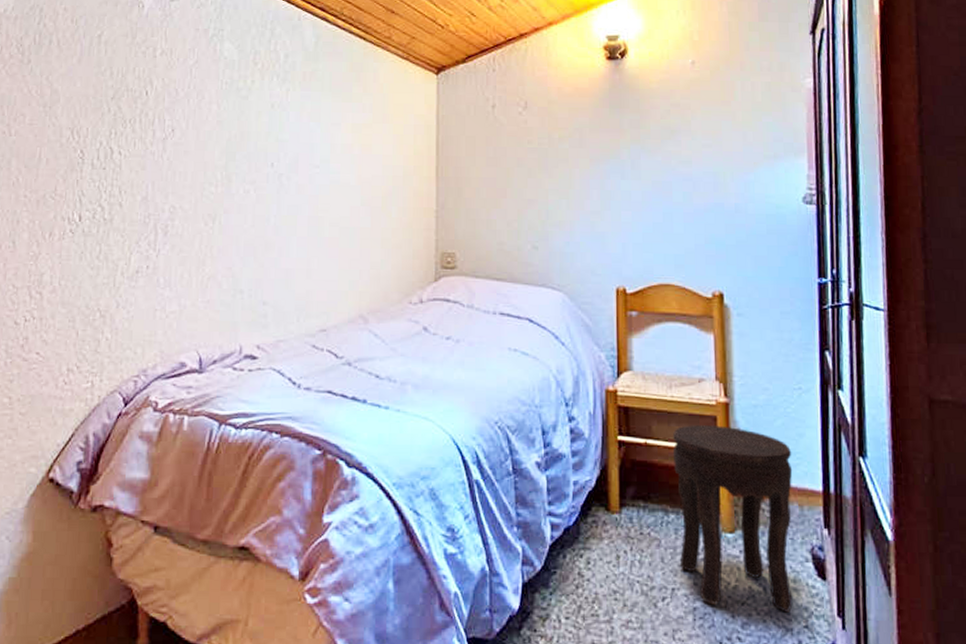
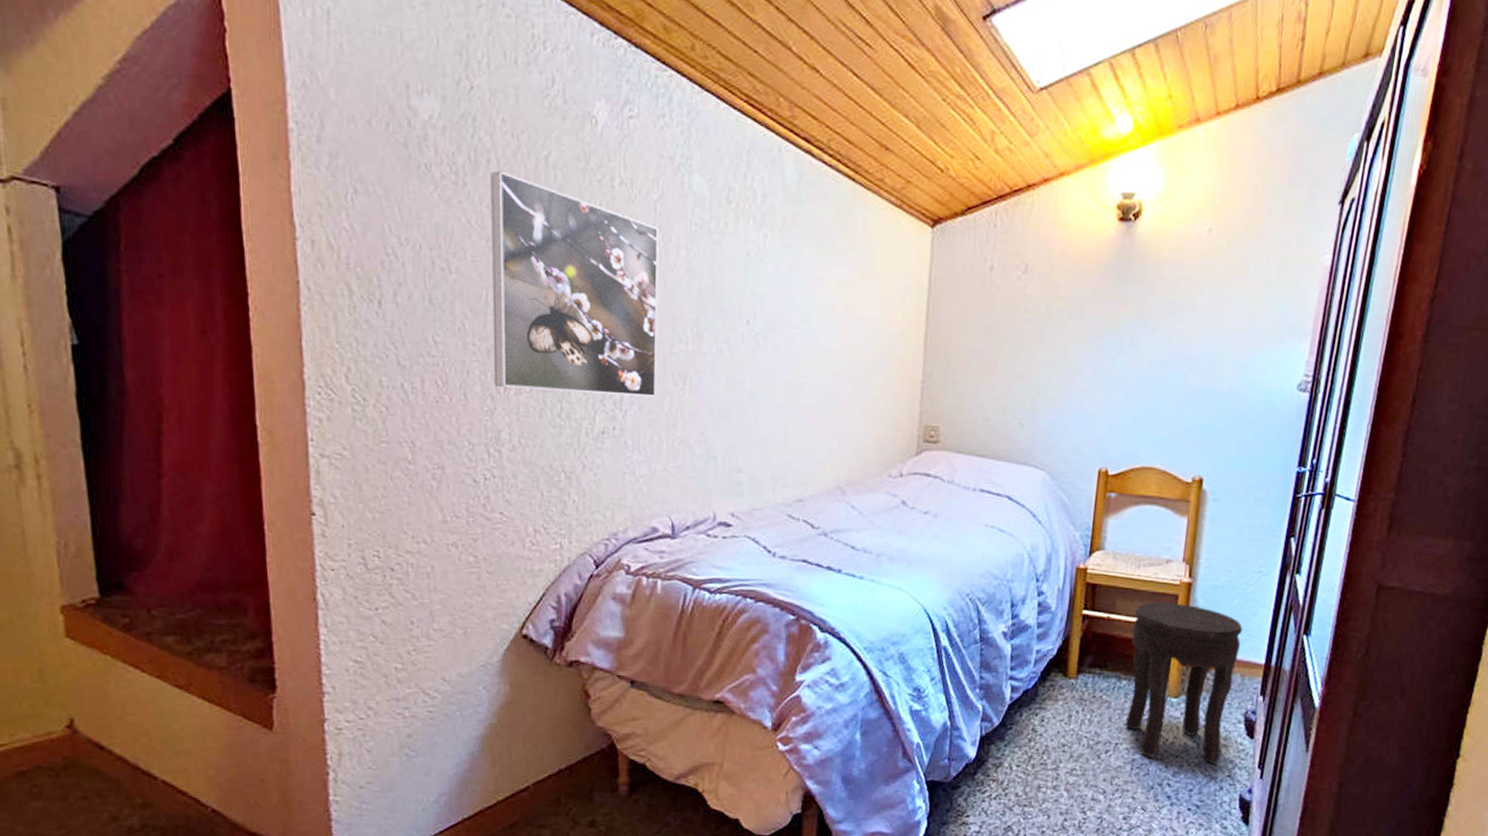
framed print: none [40,49,194,237] -> present [491,171,659,398]

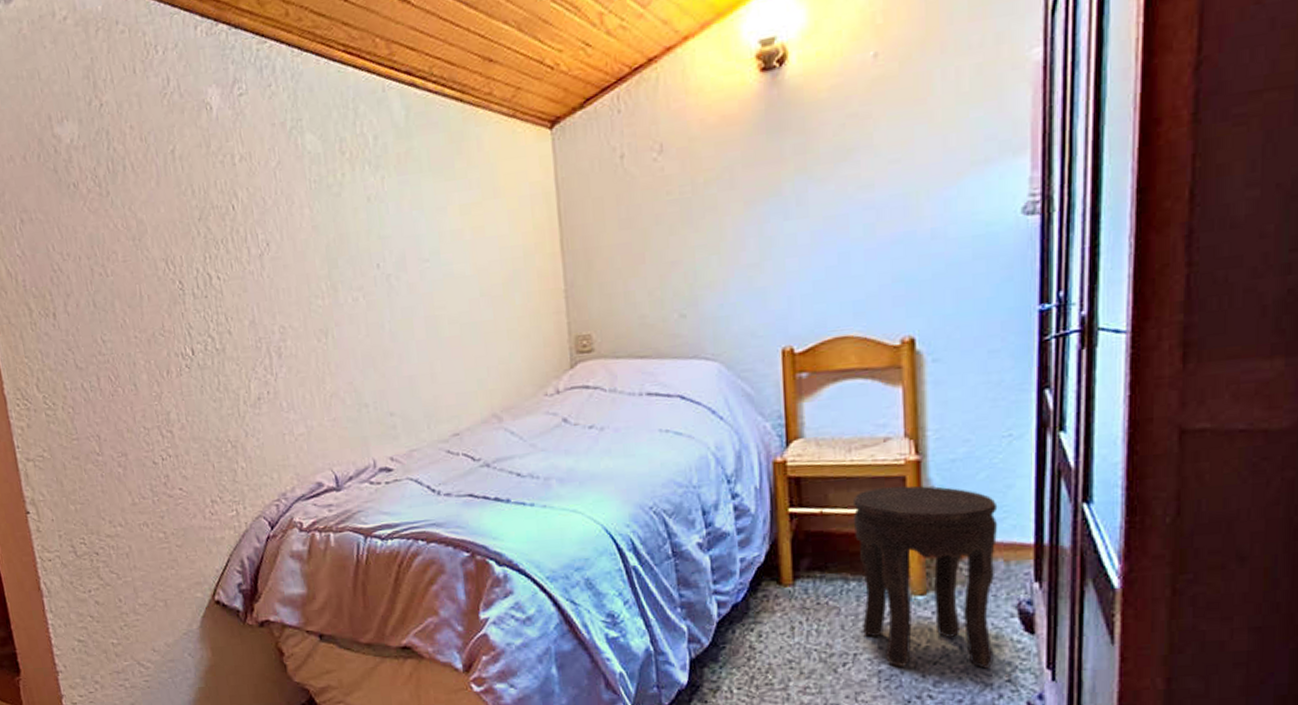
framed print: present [491,171,659,398] -> none [127,173,303,372]

